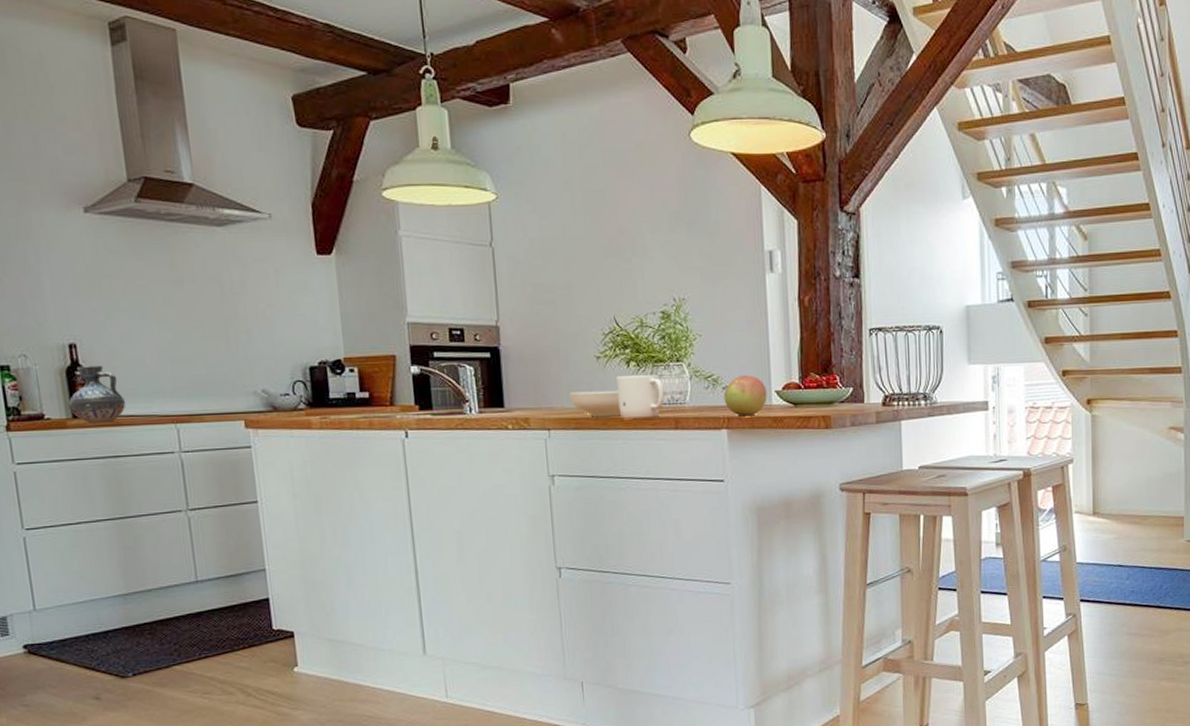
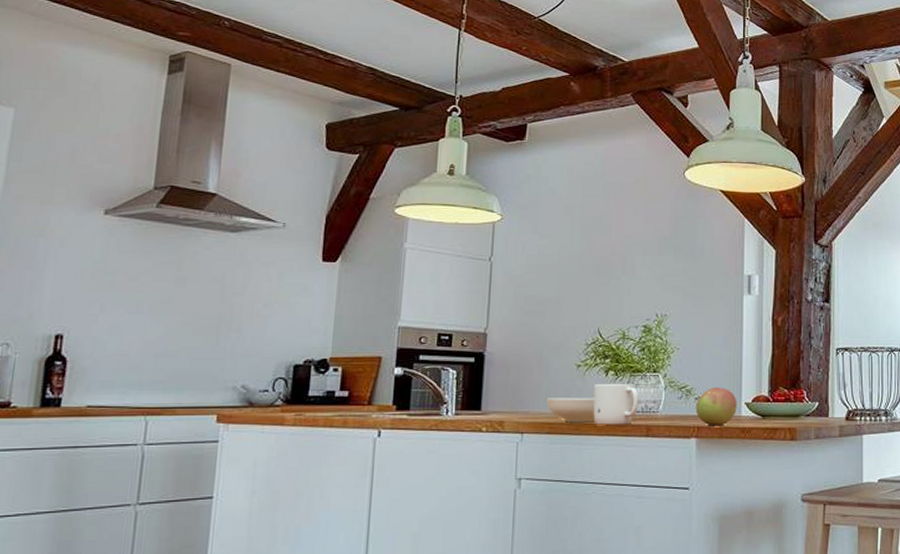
ceramic jug: present [68,365,127,424] -> none [39,356,100,414]

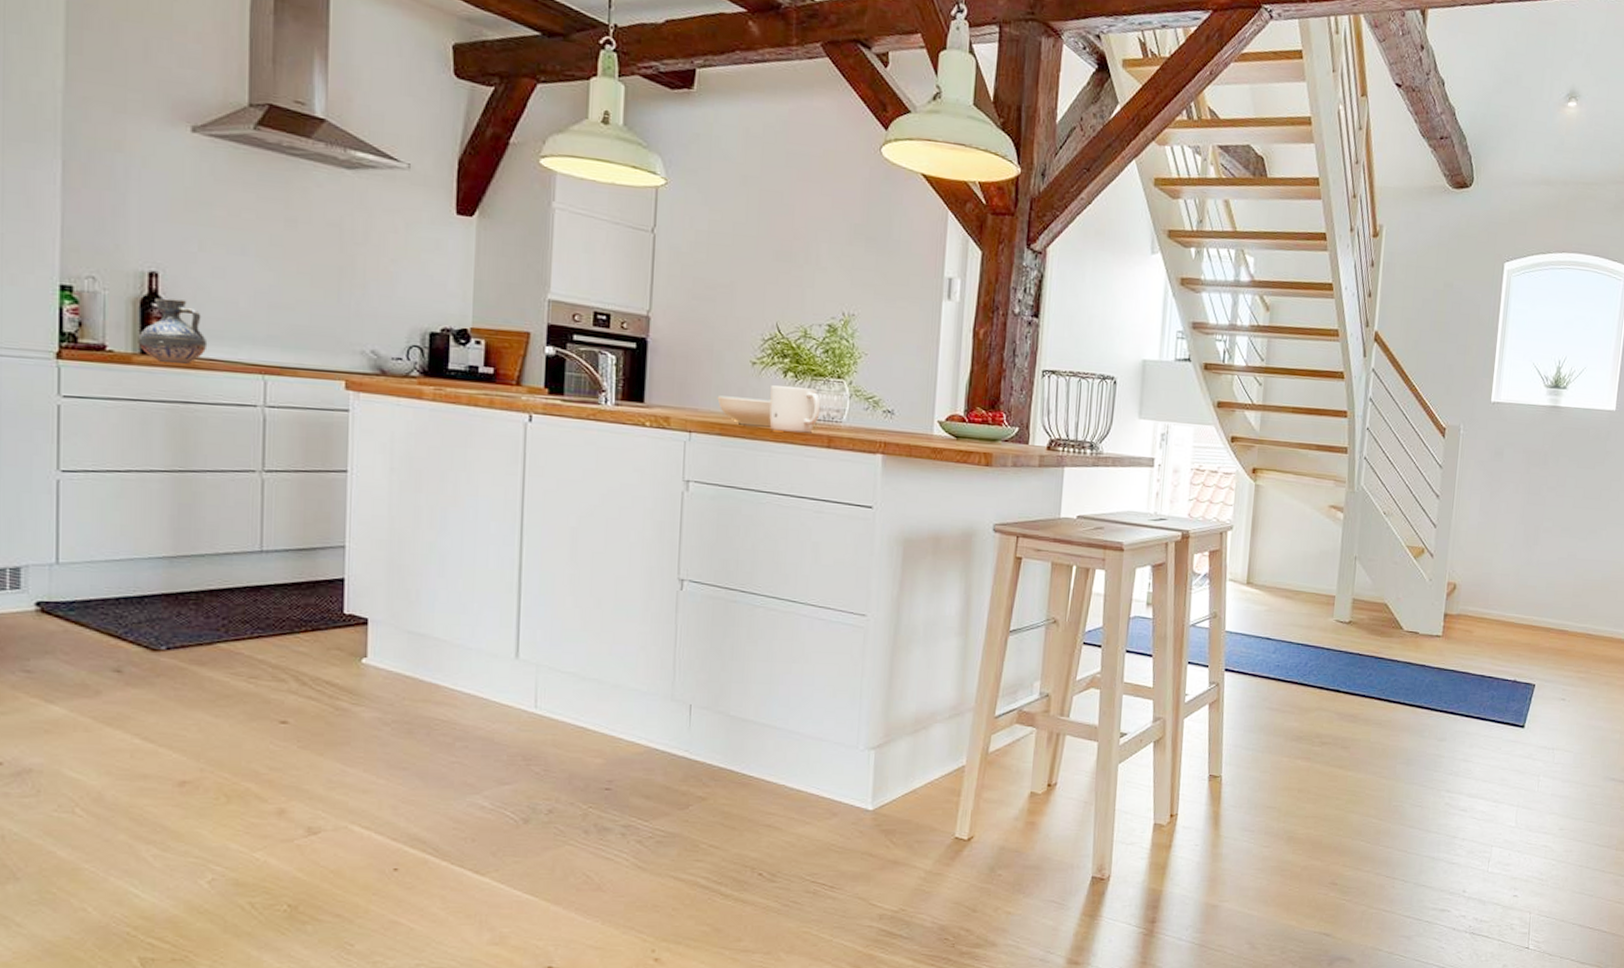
ceramic jug: none [39,356,100,414] -> present [138,298,208,364]
fruit: present [695,387,737,426] -> none [883,401,929,444]

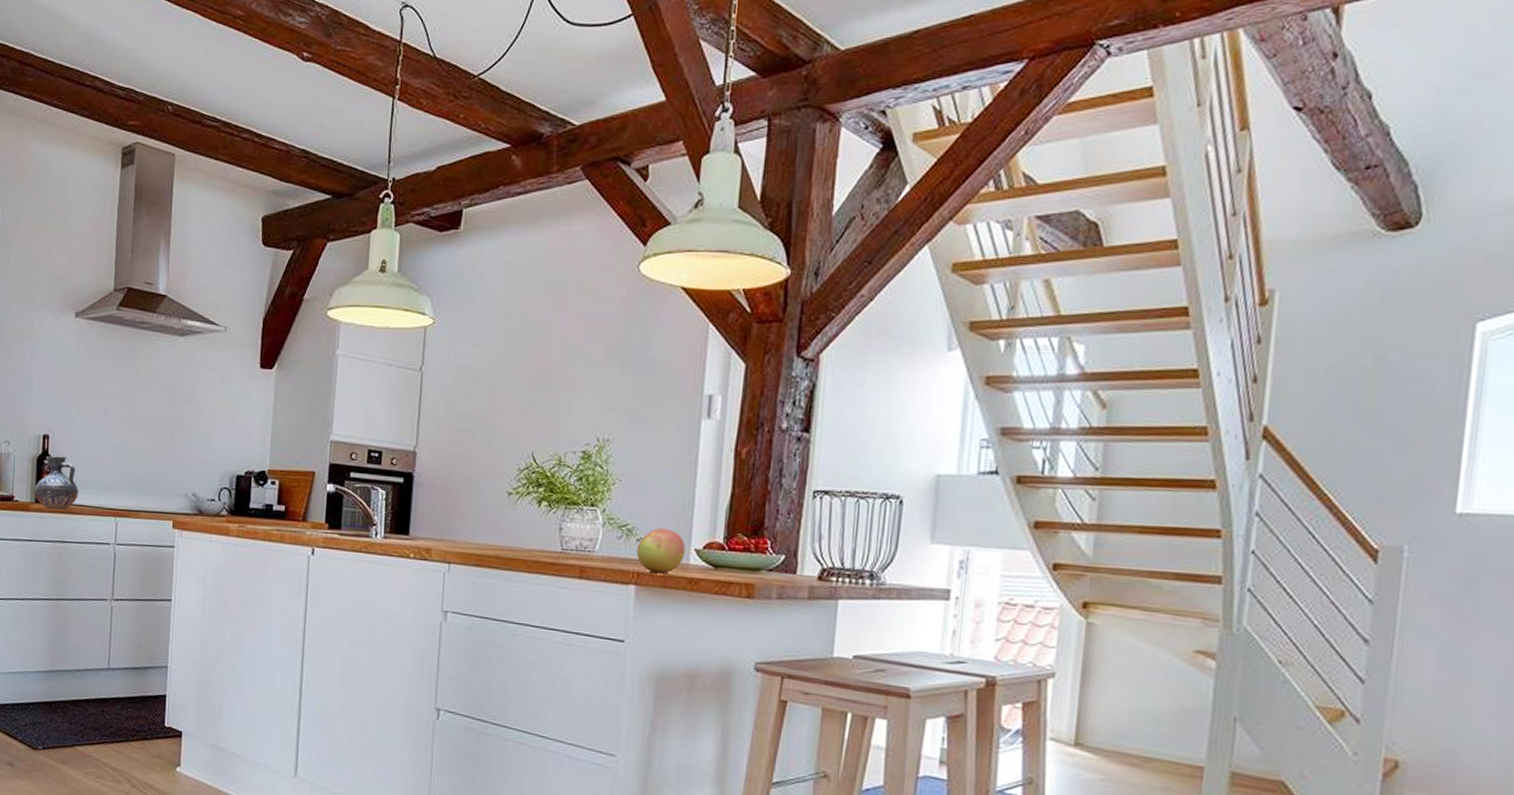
bowl: present [717,395,772,427] -> none [475,527,526,558]
mug: present [769,385,821,433] -> none [523,515,574,564]
fruit: none [883,401,929,444] -> present [636,528,686,574]

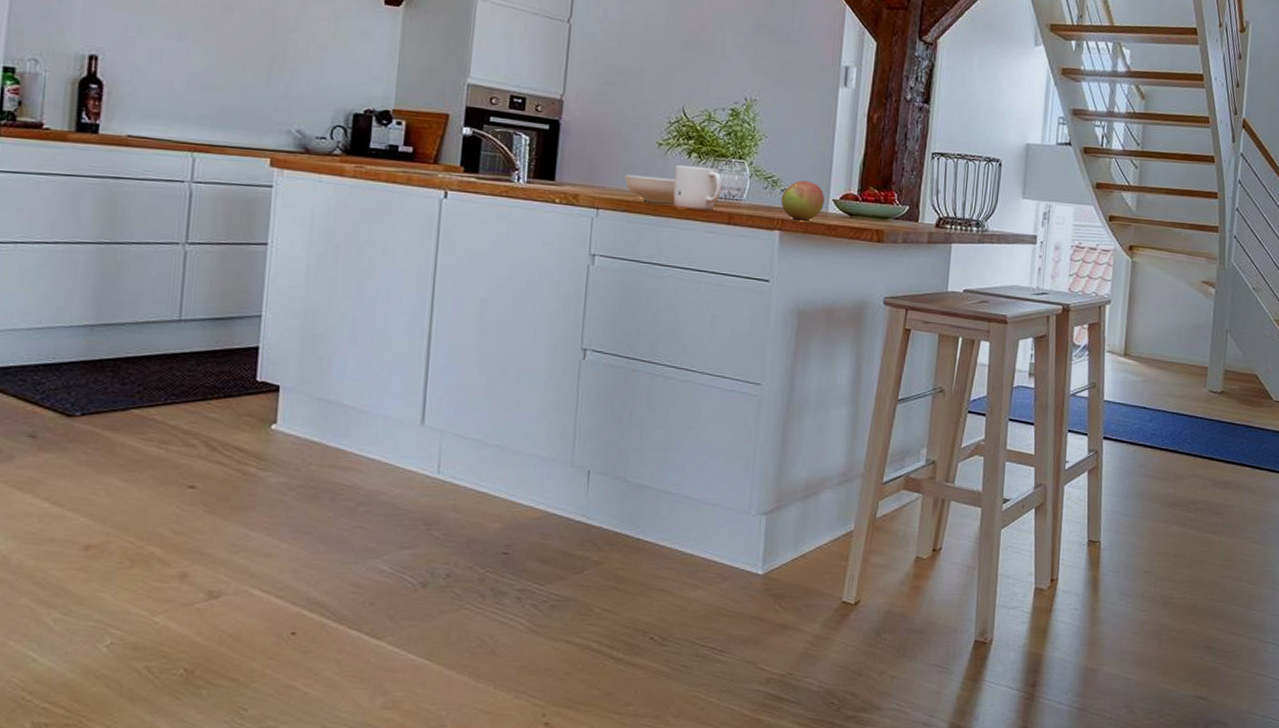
ceramic jug: present [34,456,79,510] -> none [74,79,141,141]
bowl: none [475,527,526,558] -> present [624,174,676,204]
mug: none [523,515,574,564] -> present [673,165,723,210]

